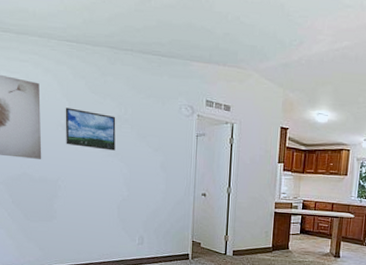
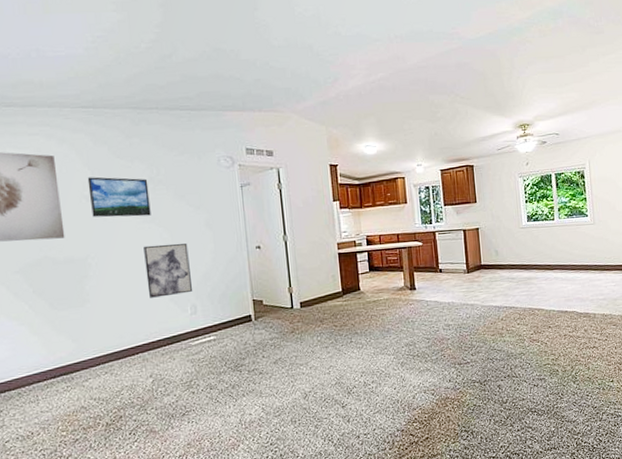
wall art: none [105,177,143,225] -> present [143,243,193,298]

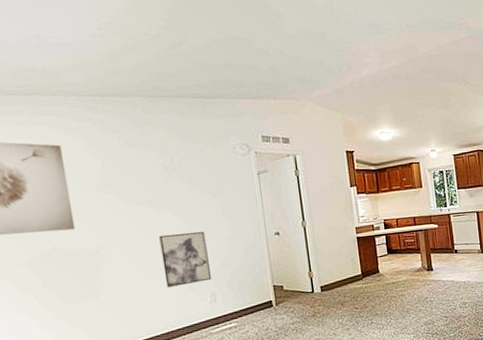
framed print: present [87,177,151,217] -> none [97,166,166,208]

